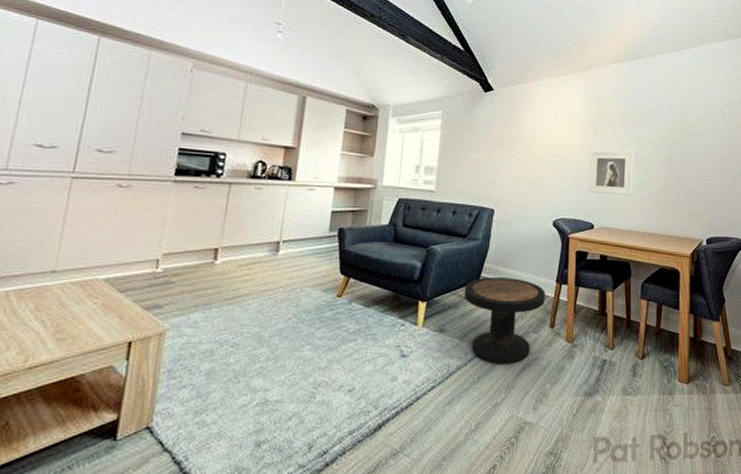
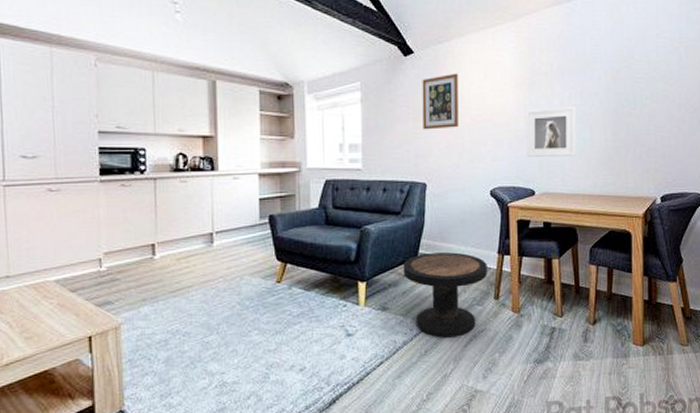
wall art: none [495,111,532,161] -> present [422,73,459,130]

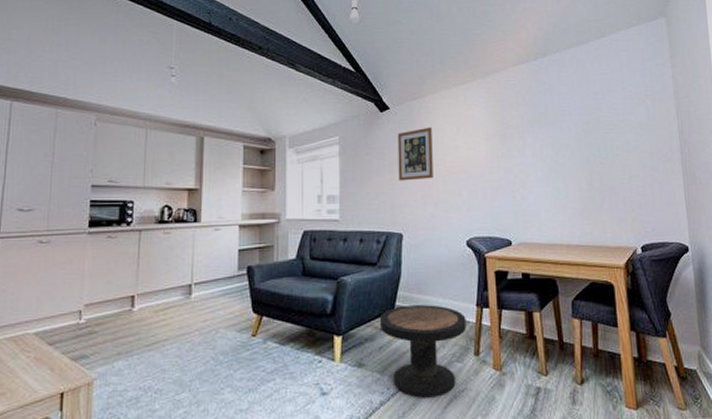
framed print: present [526,107,575,157] -> none [499,157,551,207]

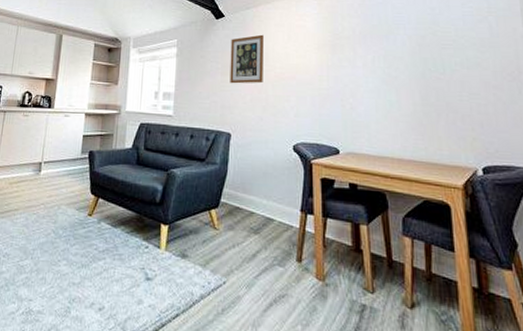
side table: present [379,305,466,398] -> none [204,203,290,299]

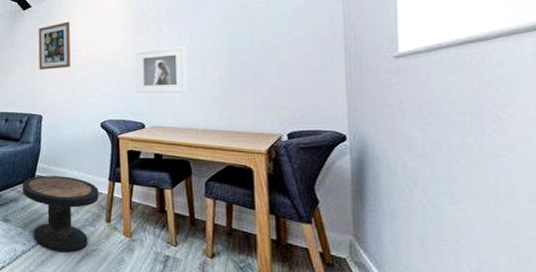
side table: none [204,203,290,299] -> present [22,176,99,253]
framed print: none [329,69,382,119] -> present [134,46,187,94]

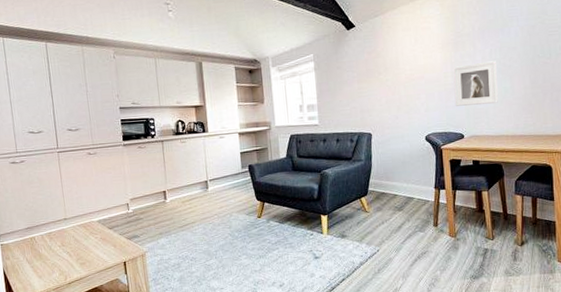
side table: present [22,176,99,253] -> none [356,189,427,259]
wall art: present [38,21,71,70] -> none [363,40,396,90]

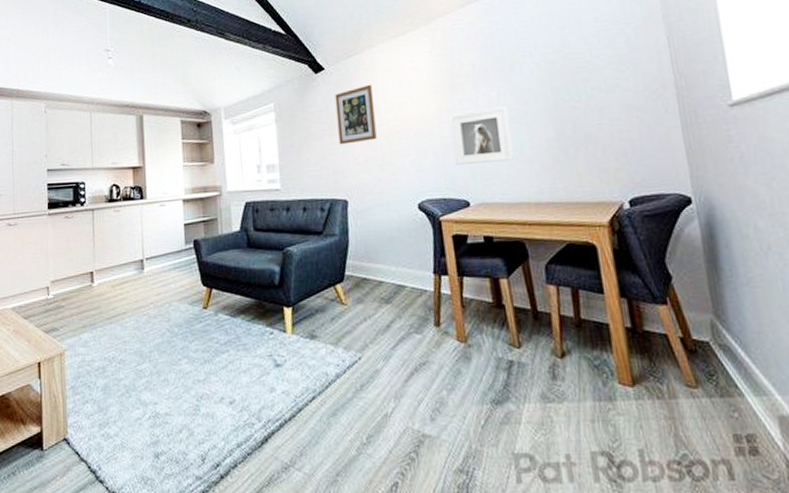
wall art: none [363,40,396,90] -> present [335,84,377,145]

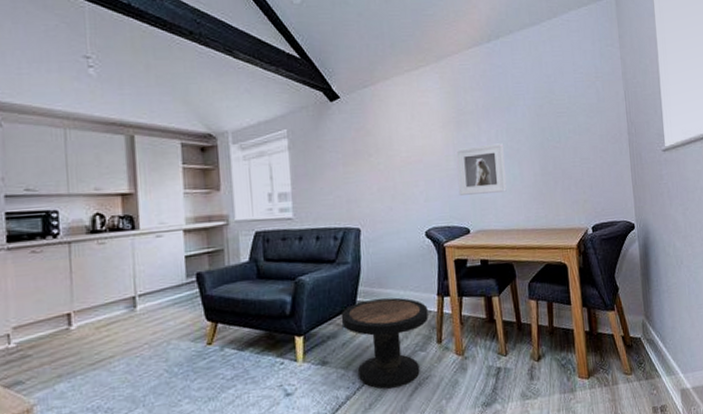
side table: none [329,273,424,371] -> present [341,297,429,389]
wall art: present [335,84,377,145] -> none [349,116,389,175]

